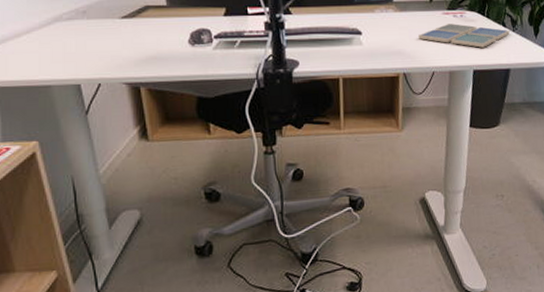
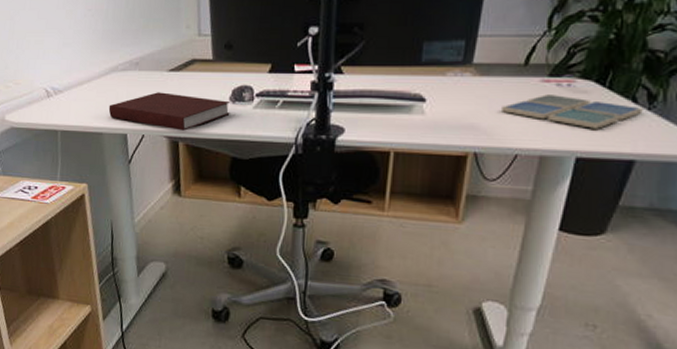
notebook: none [55,39,191,76] -> present [108,92,230,131]

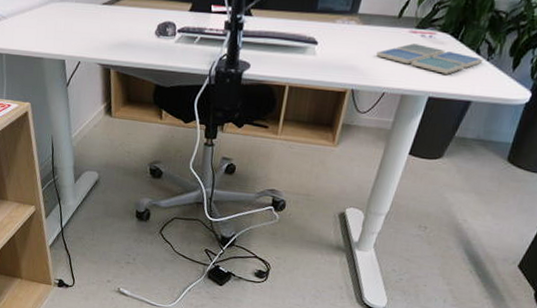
notebook: present [108,92,230,131] -> none [48,23,155,60]

